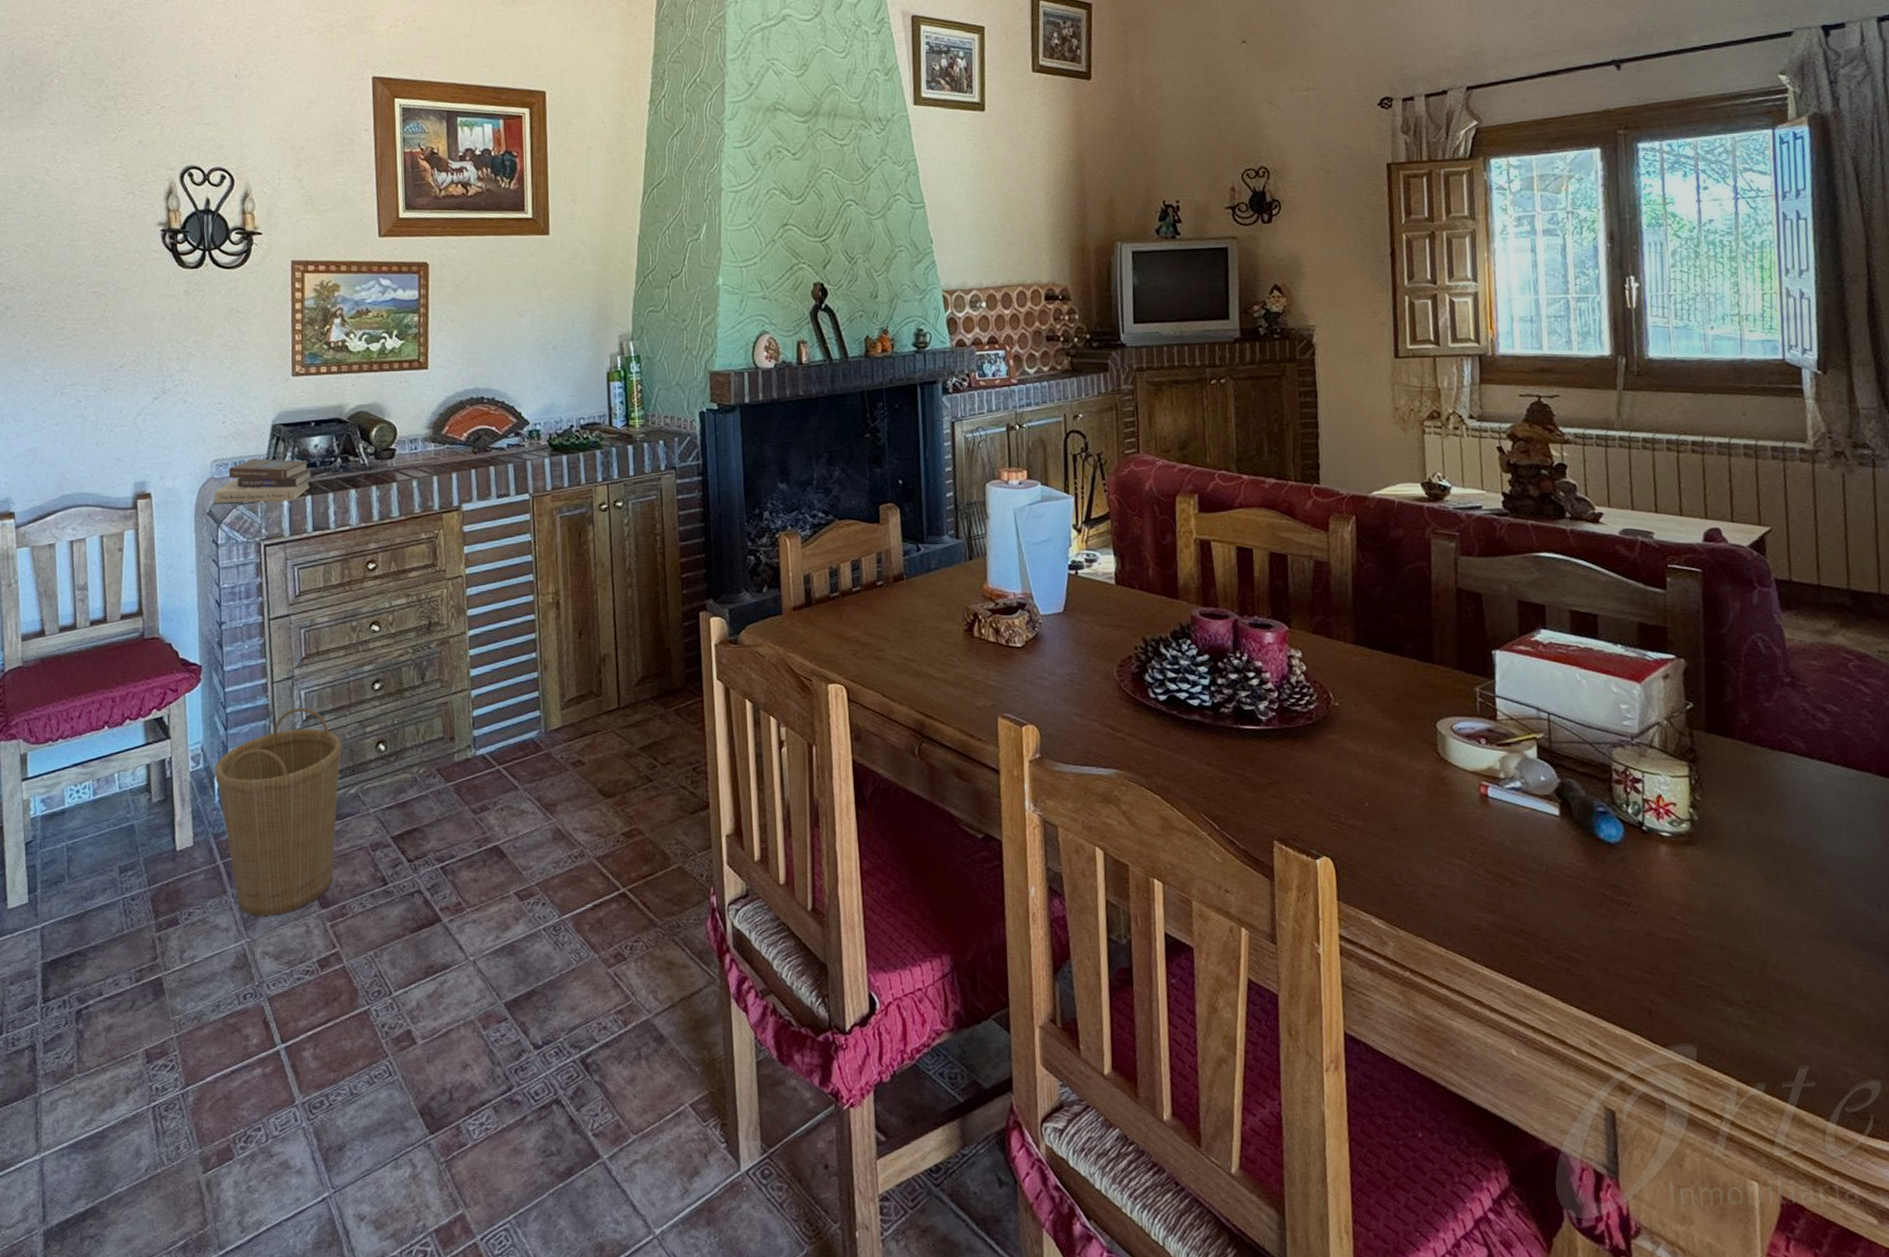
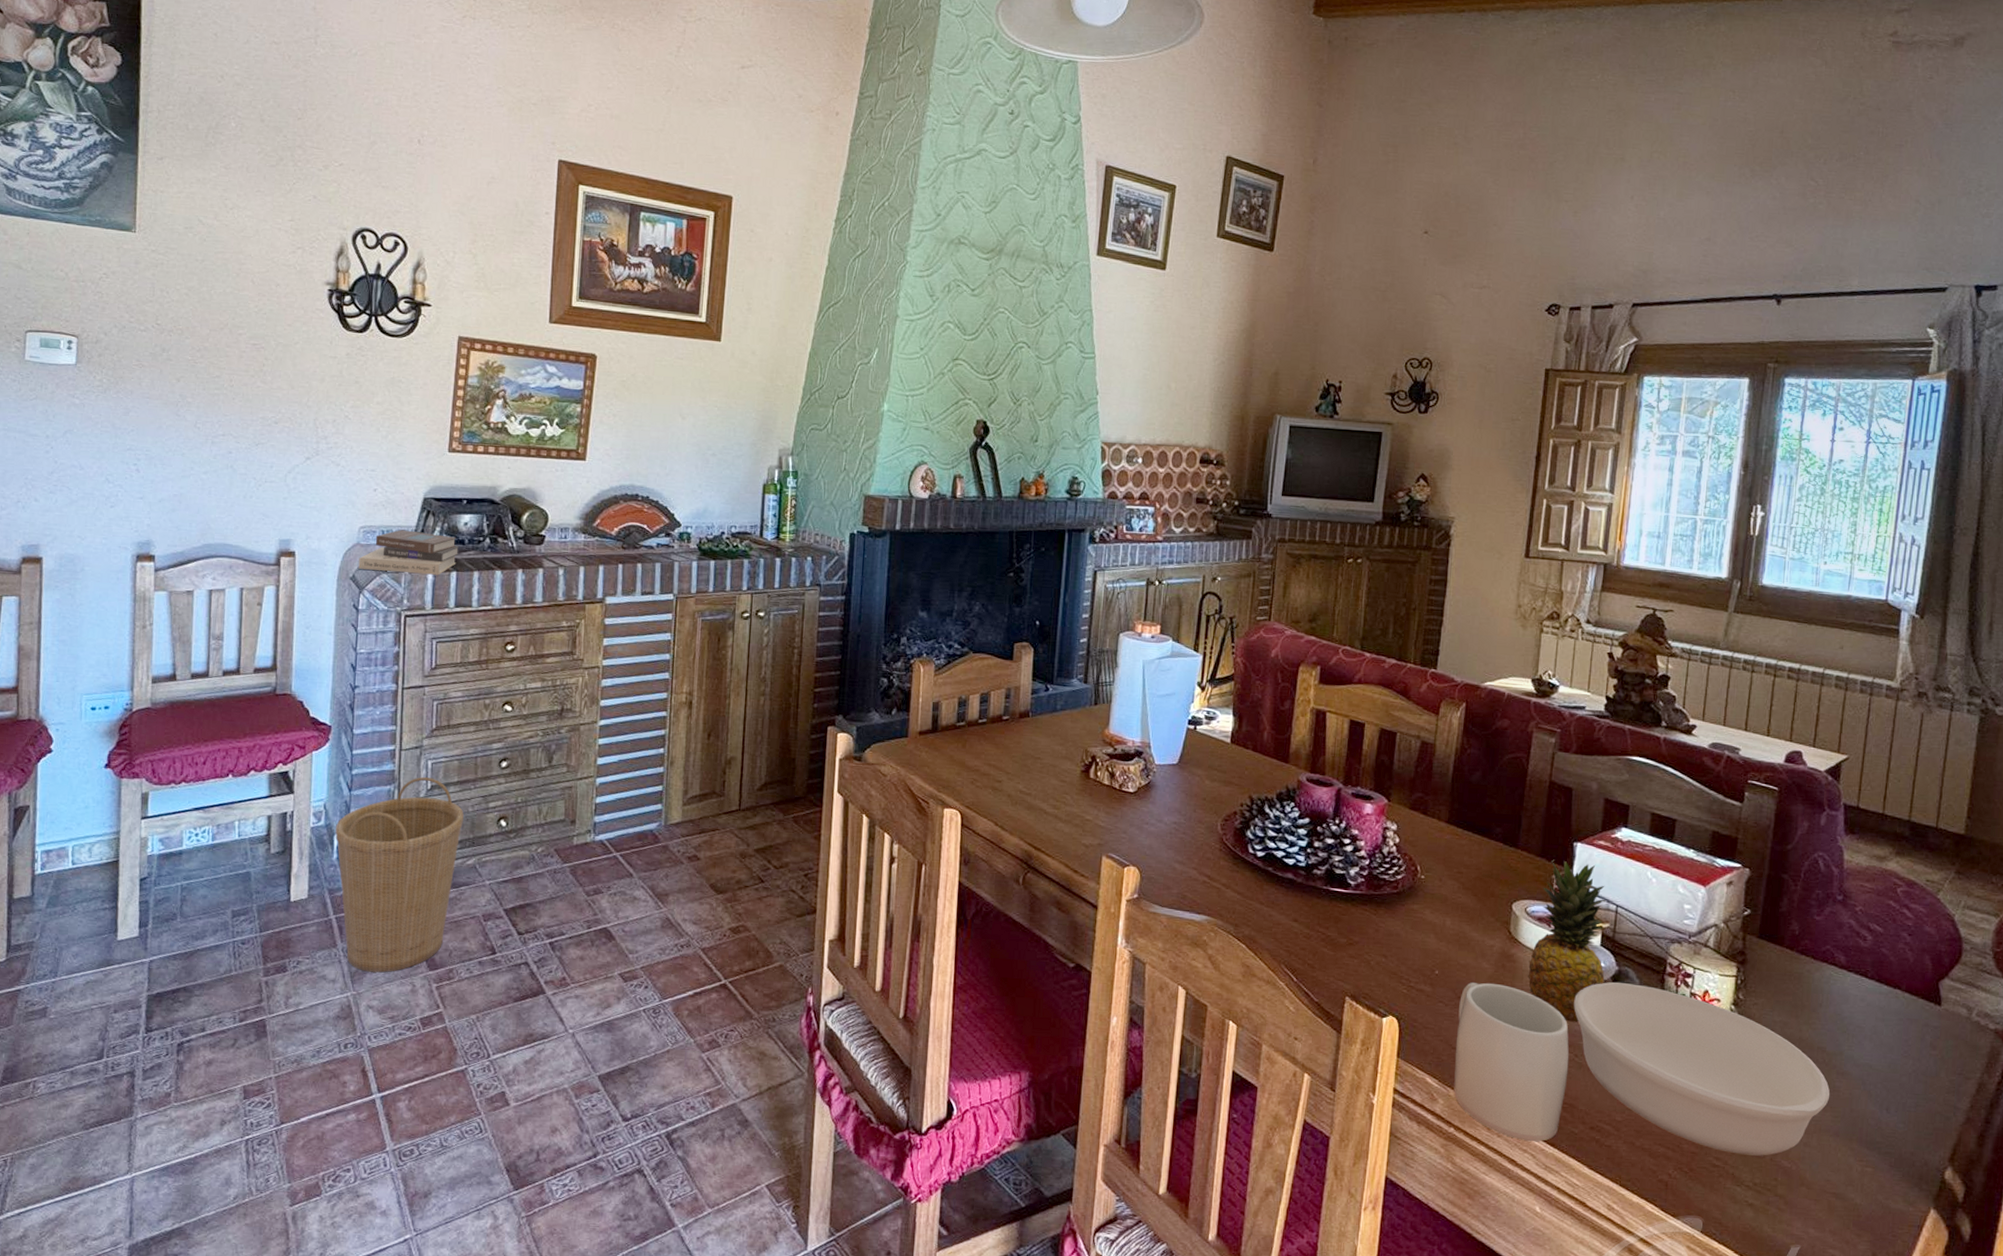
mug: none [1395,810,1525,978] -> present [1453,982,1569,1142]
fruit: none [1463,671,1548,844] -> present [1528,859,1606,1022]
bowl: none [1518,795,1814,971] -> present [1574,982,1830,1156]

